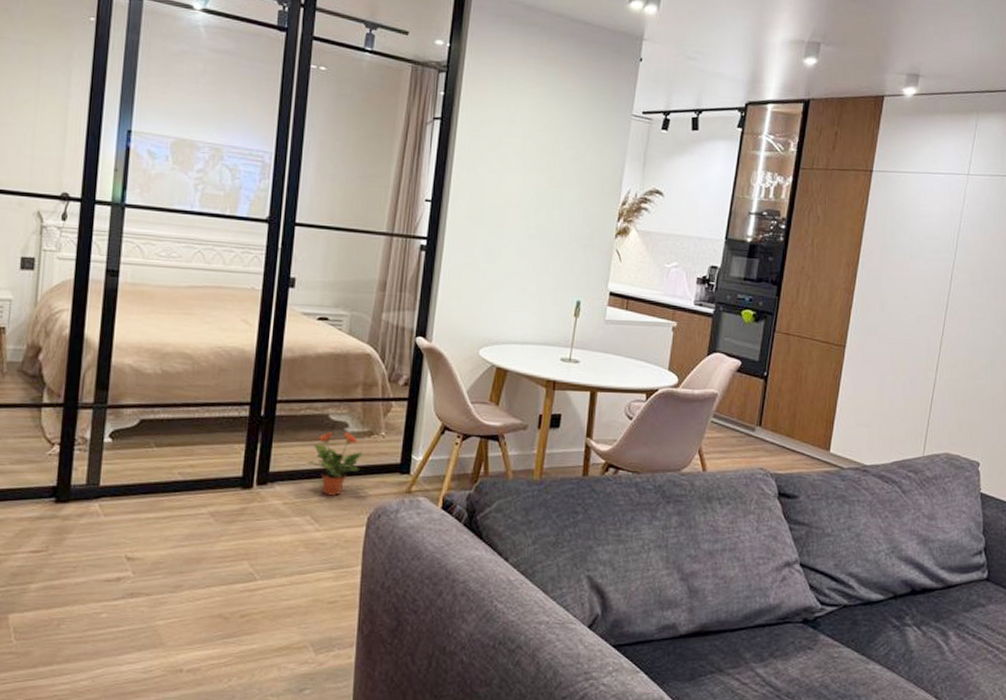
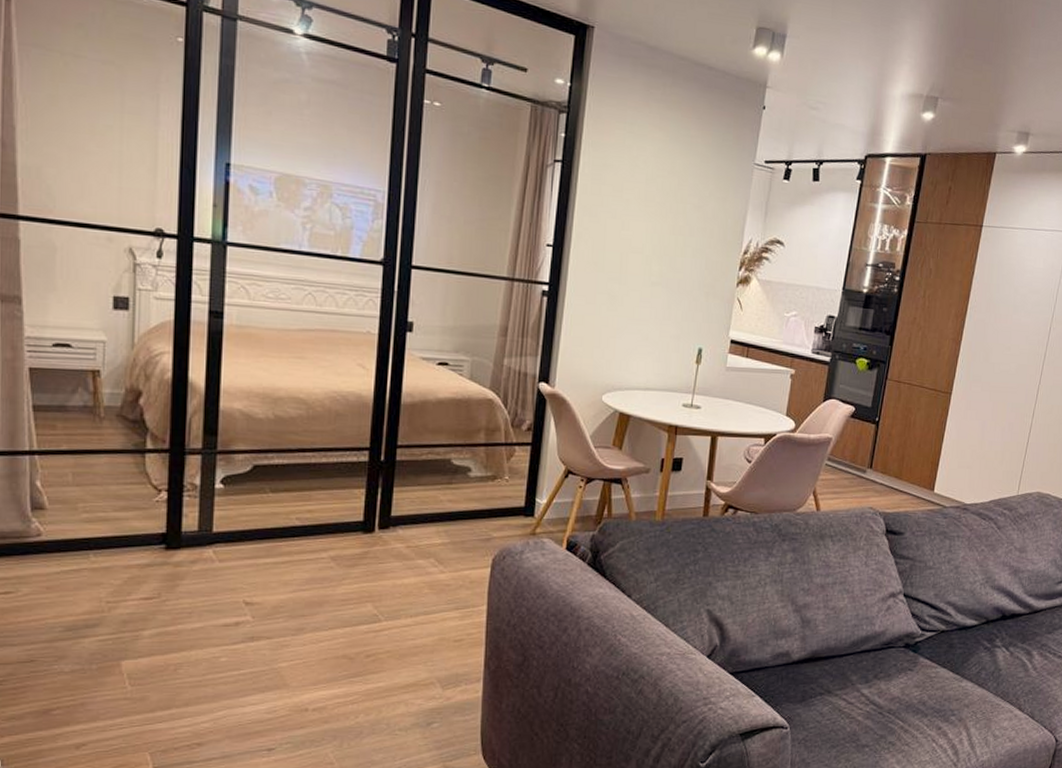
potted plant: present [307,431,363,496] -> none [430,475,486,539]

